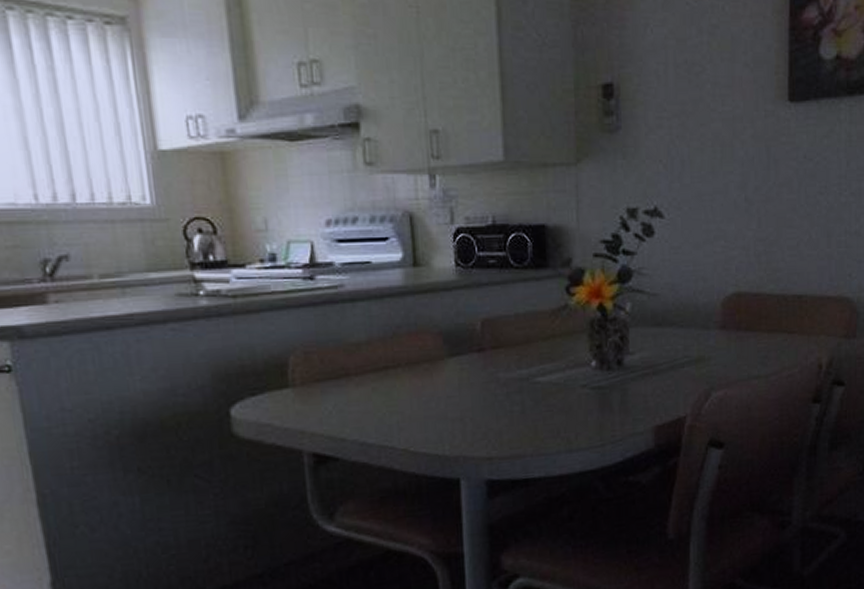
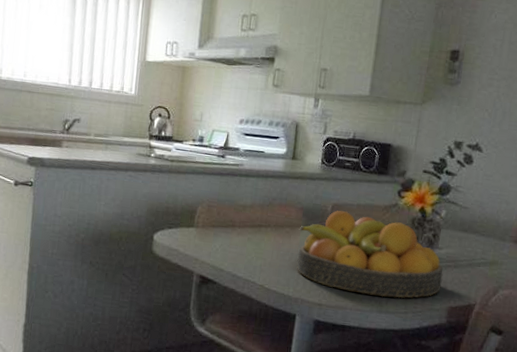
fruit bowl: none [441,327,641,433] -> present [296,210,443,298]

